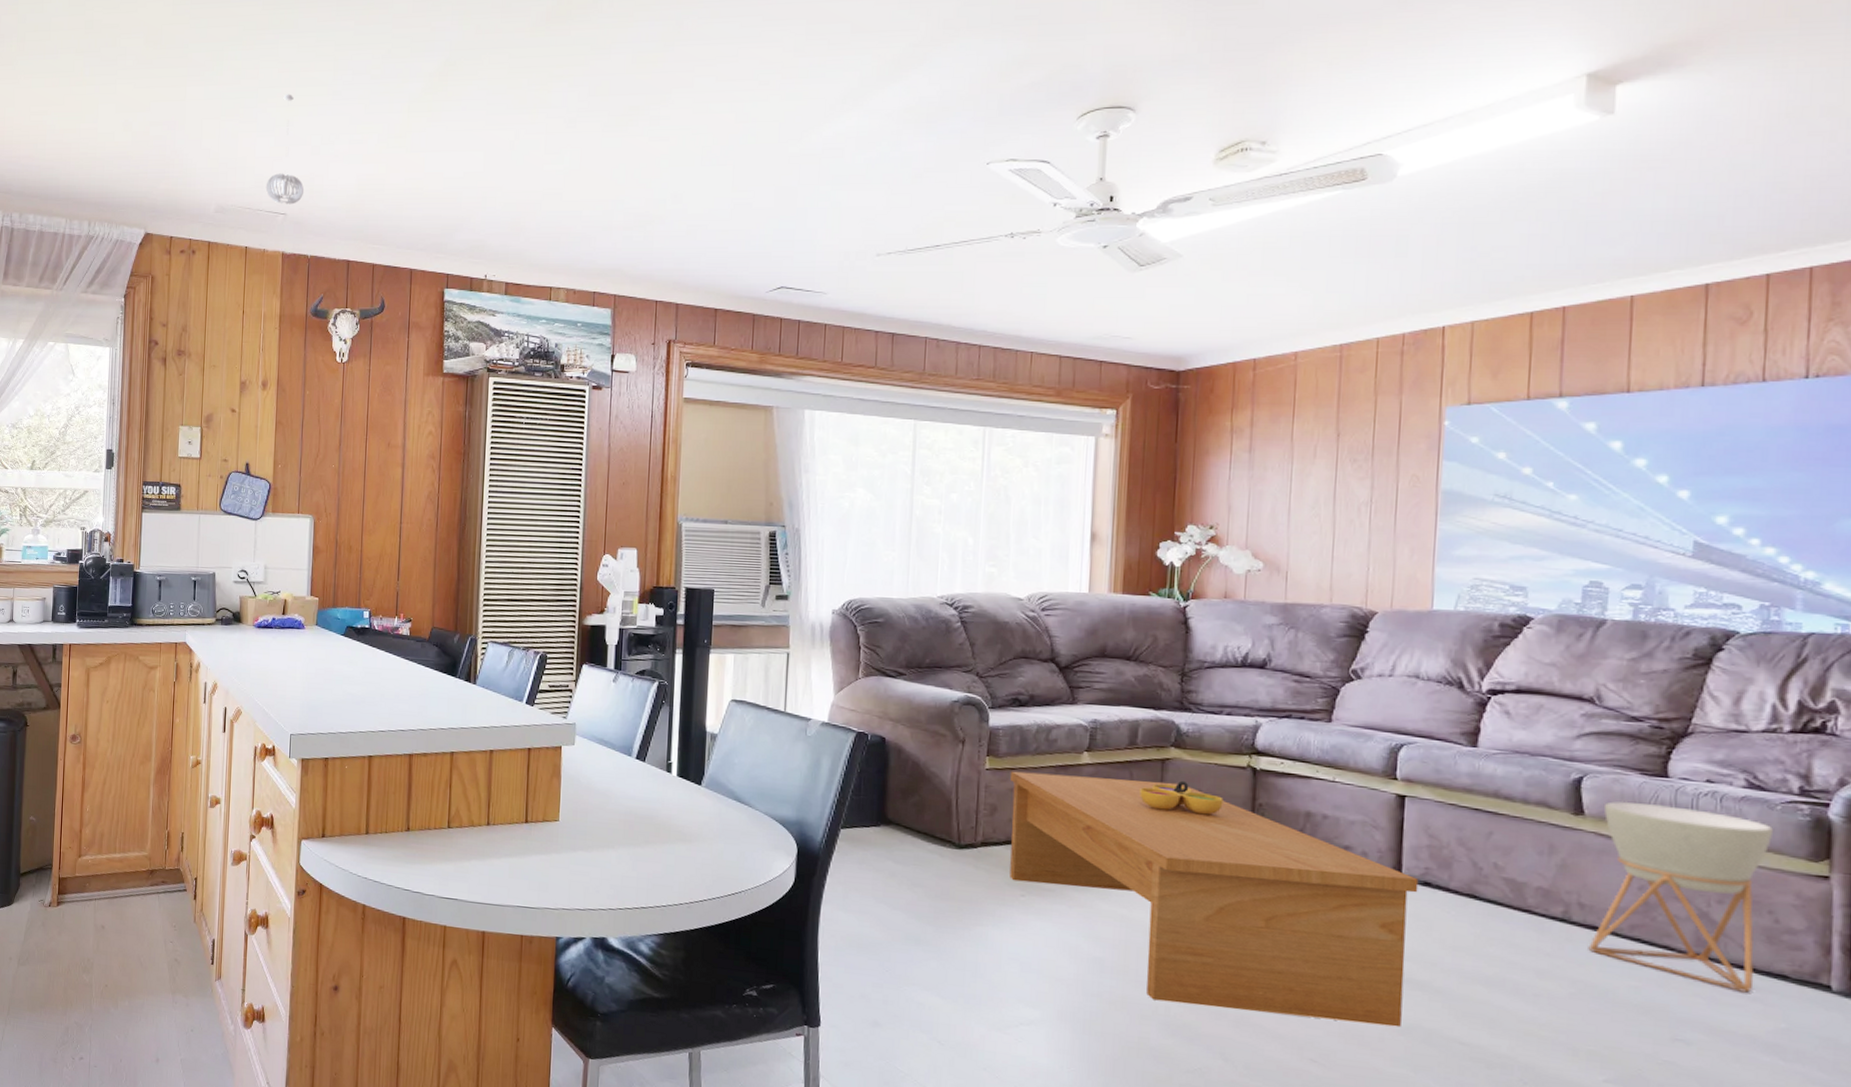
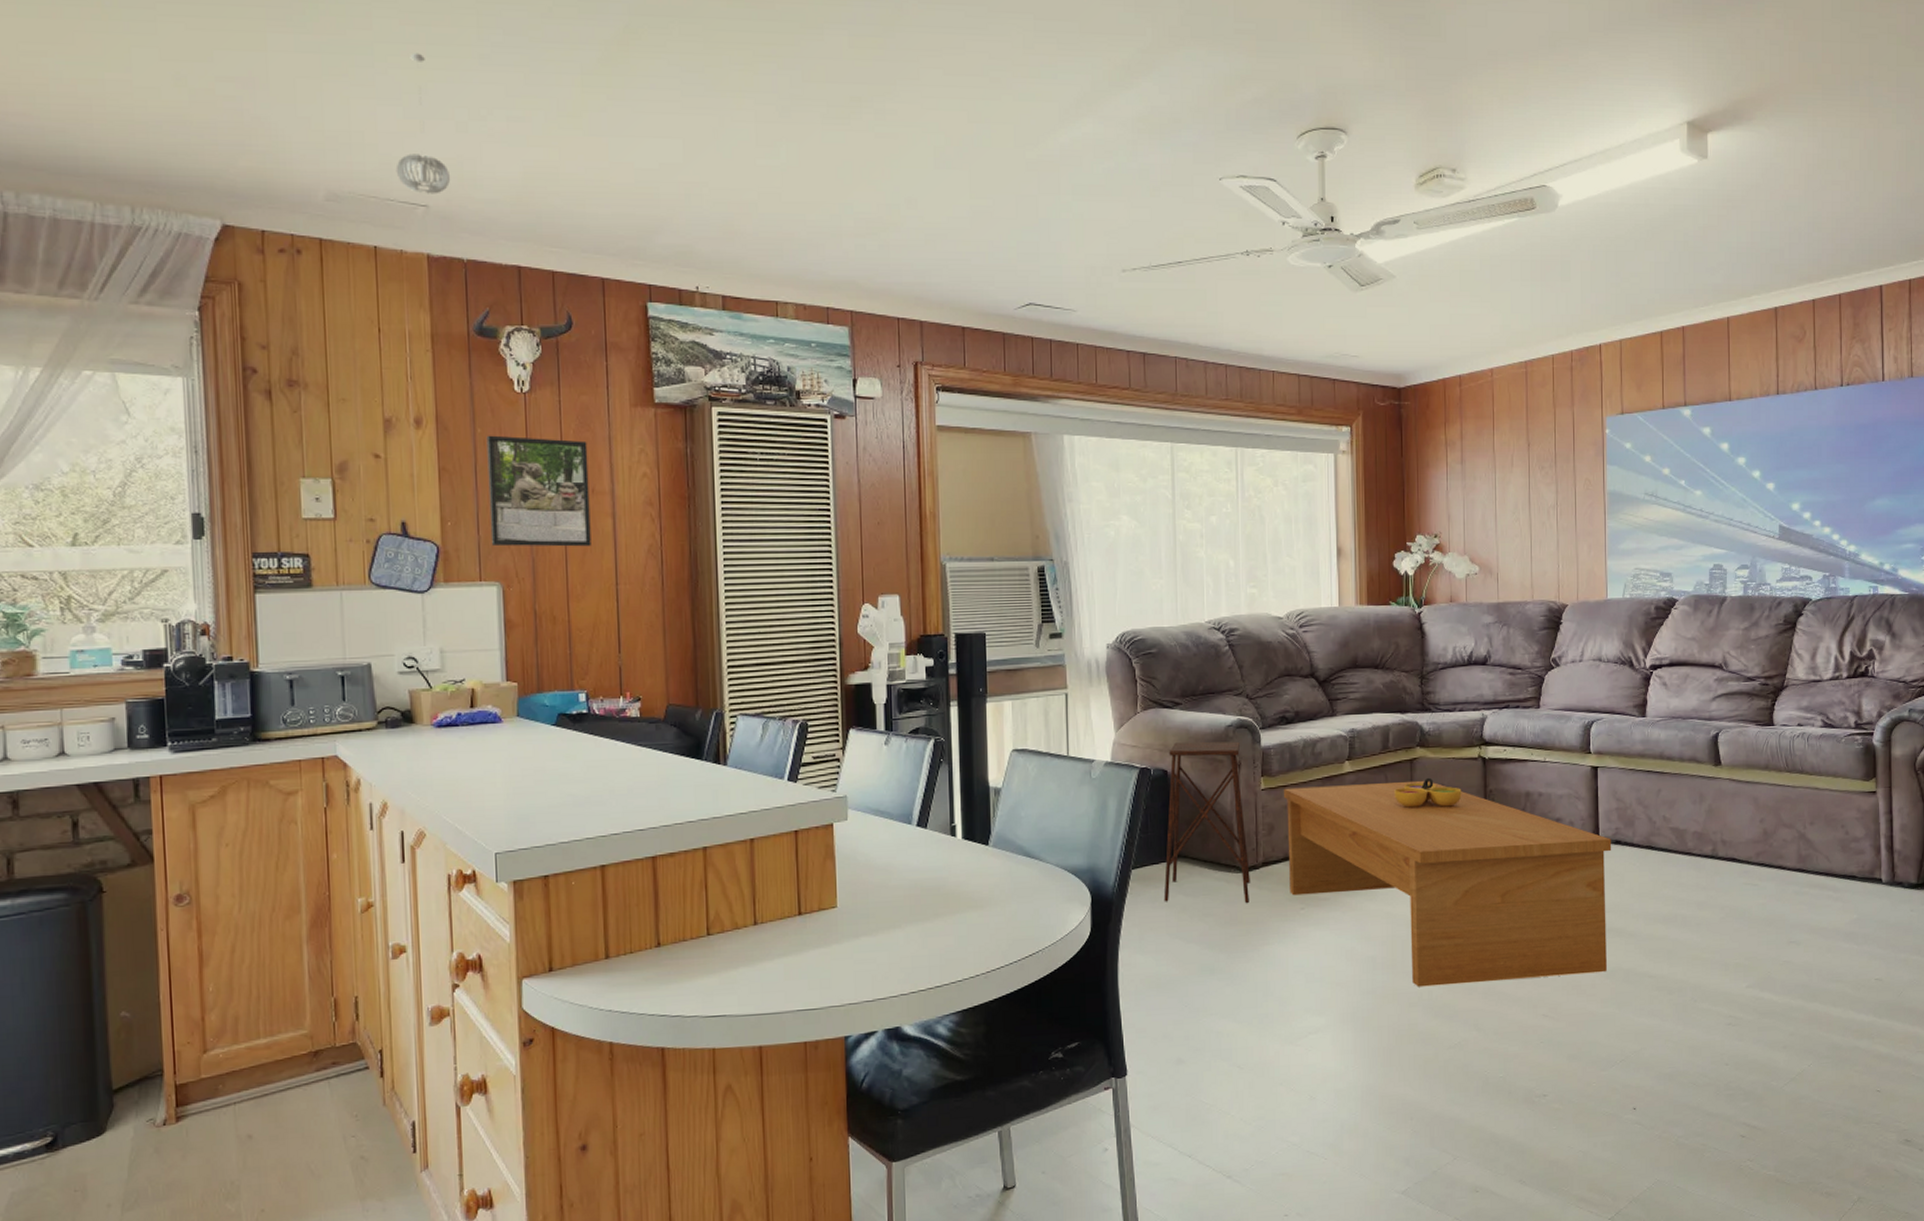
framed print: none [308,396,388,490] -> present [486,435,591,547]
side table: none [872,711,967,881] -> present [1163,741,1250,904]
planter: present [1588,801,1774,993] -> none [1730,749,1842,895]

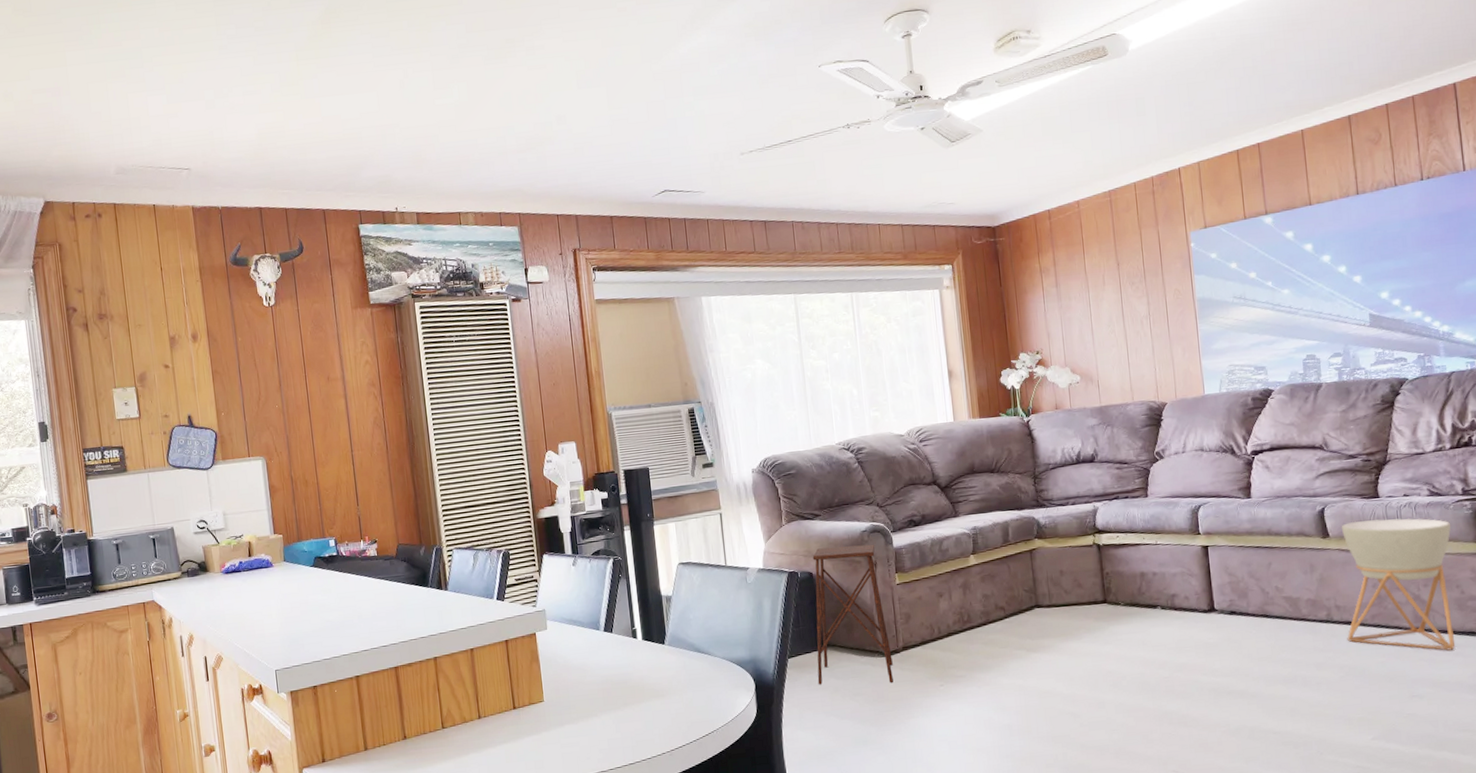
pendant light: present [395,52,451,194] -> none [164,51,205,160]
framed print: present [486,435,591,547] -> none [245,339,330,429]
coffee table: present [1284,780,1612,987] -> none [917,567,1232,750]
decorative bowl: present [1394,777,1462,808] -> none [1017,565,1080,593]
planter: none [1730,749,1842,895] -> present [1341,518,1456,651]

